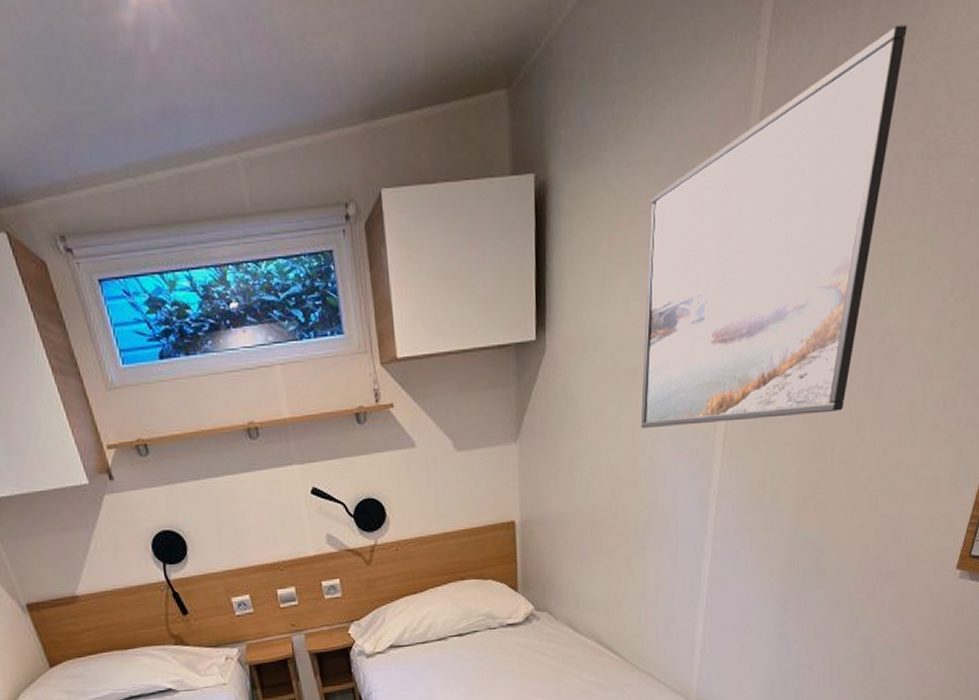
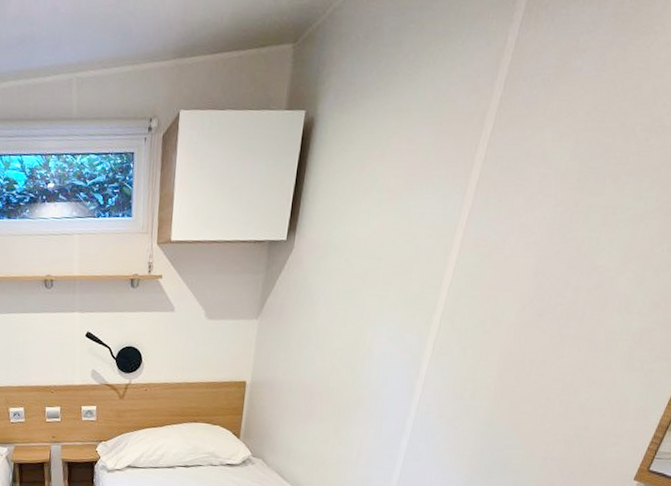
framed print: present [640,25,907,429] -> none [364,21,646,331]

